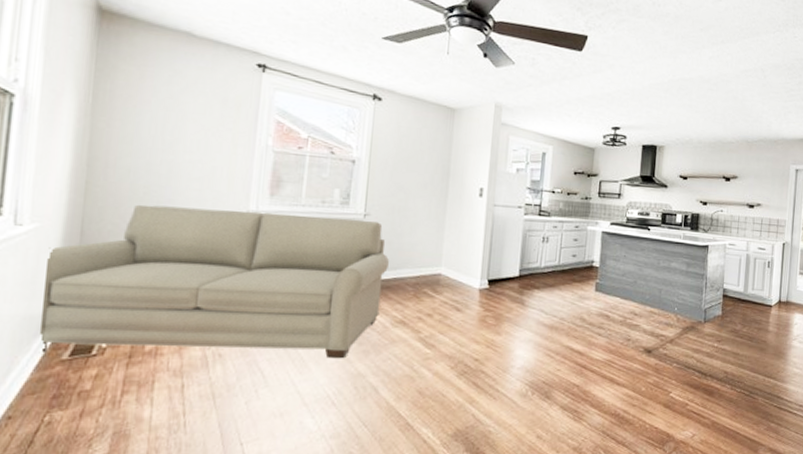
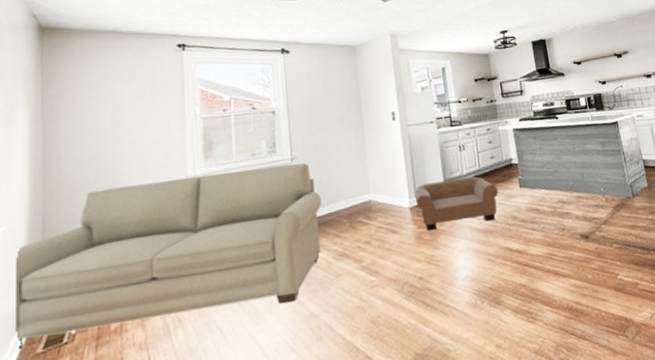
dog bed: none [486,268,573,318] -> present [414,176,499,230]

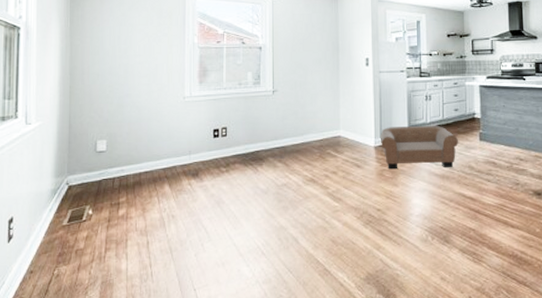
sofa: present [16,163,321,349] -> none [48,95,296,220]

